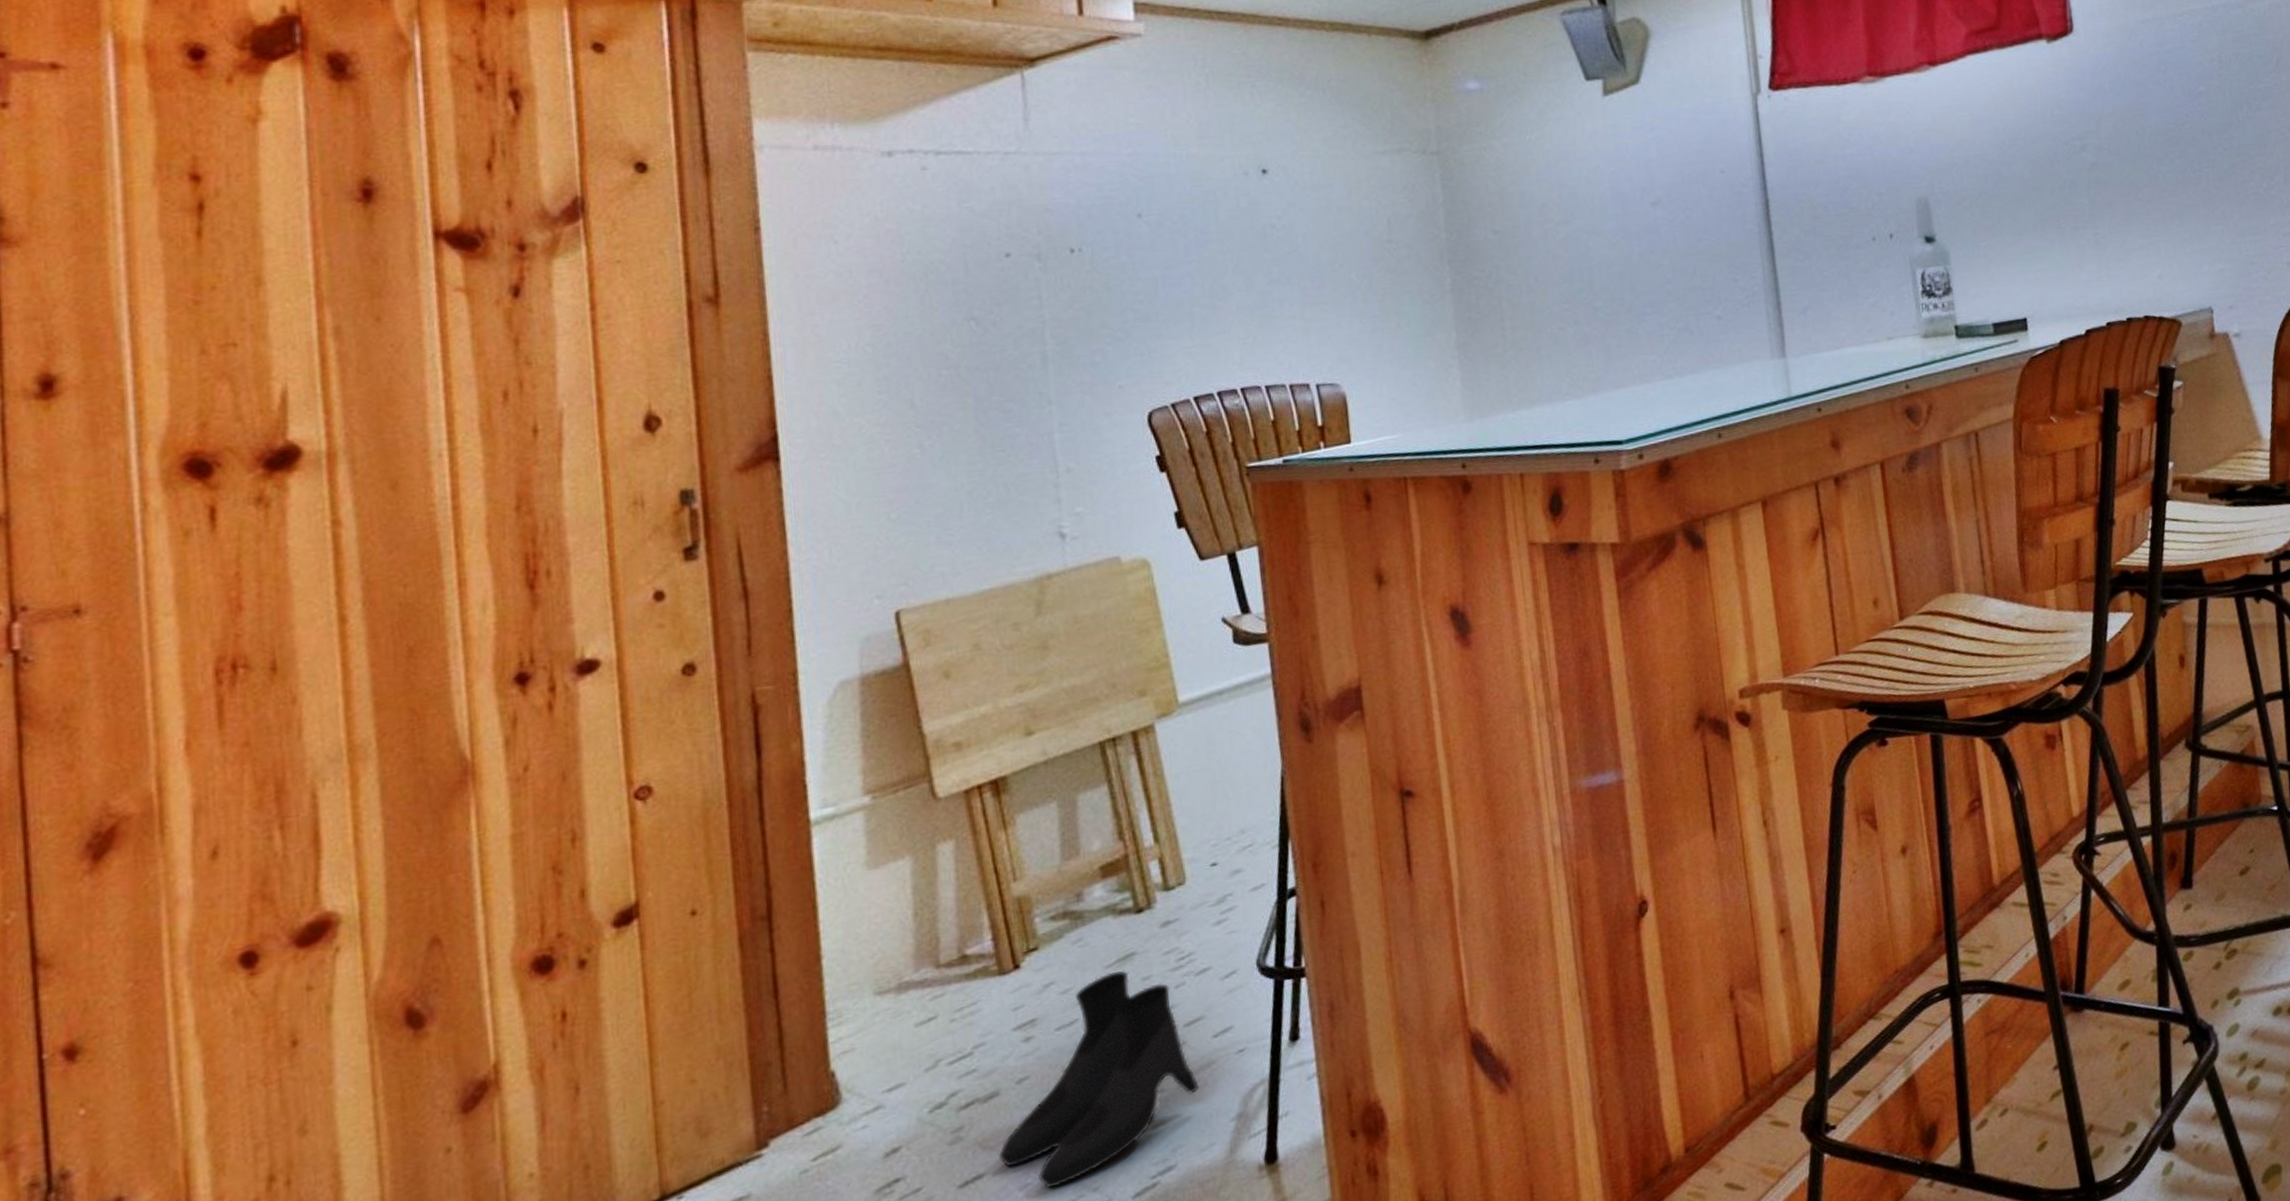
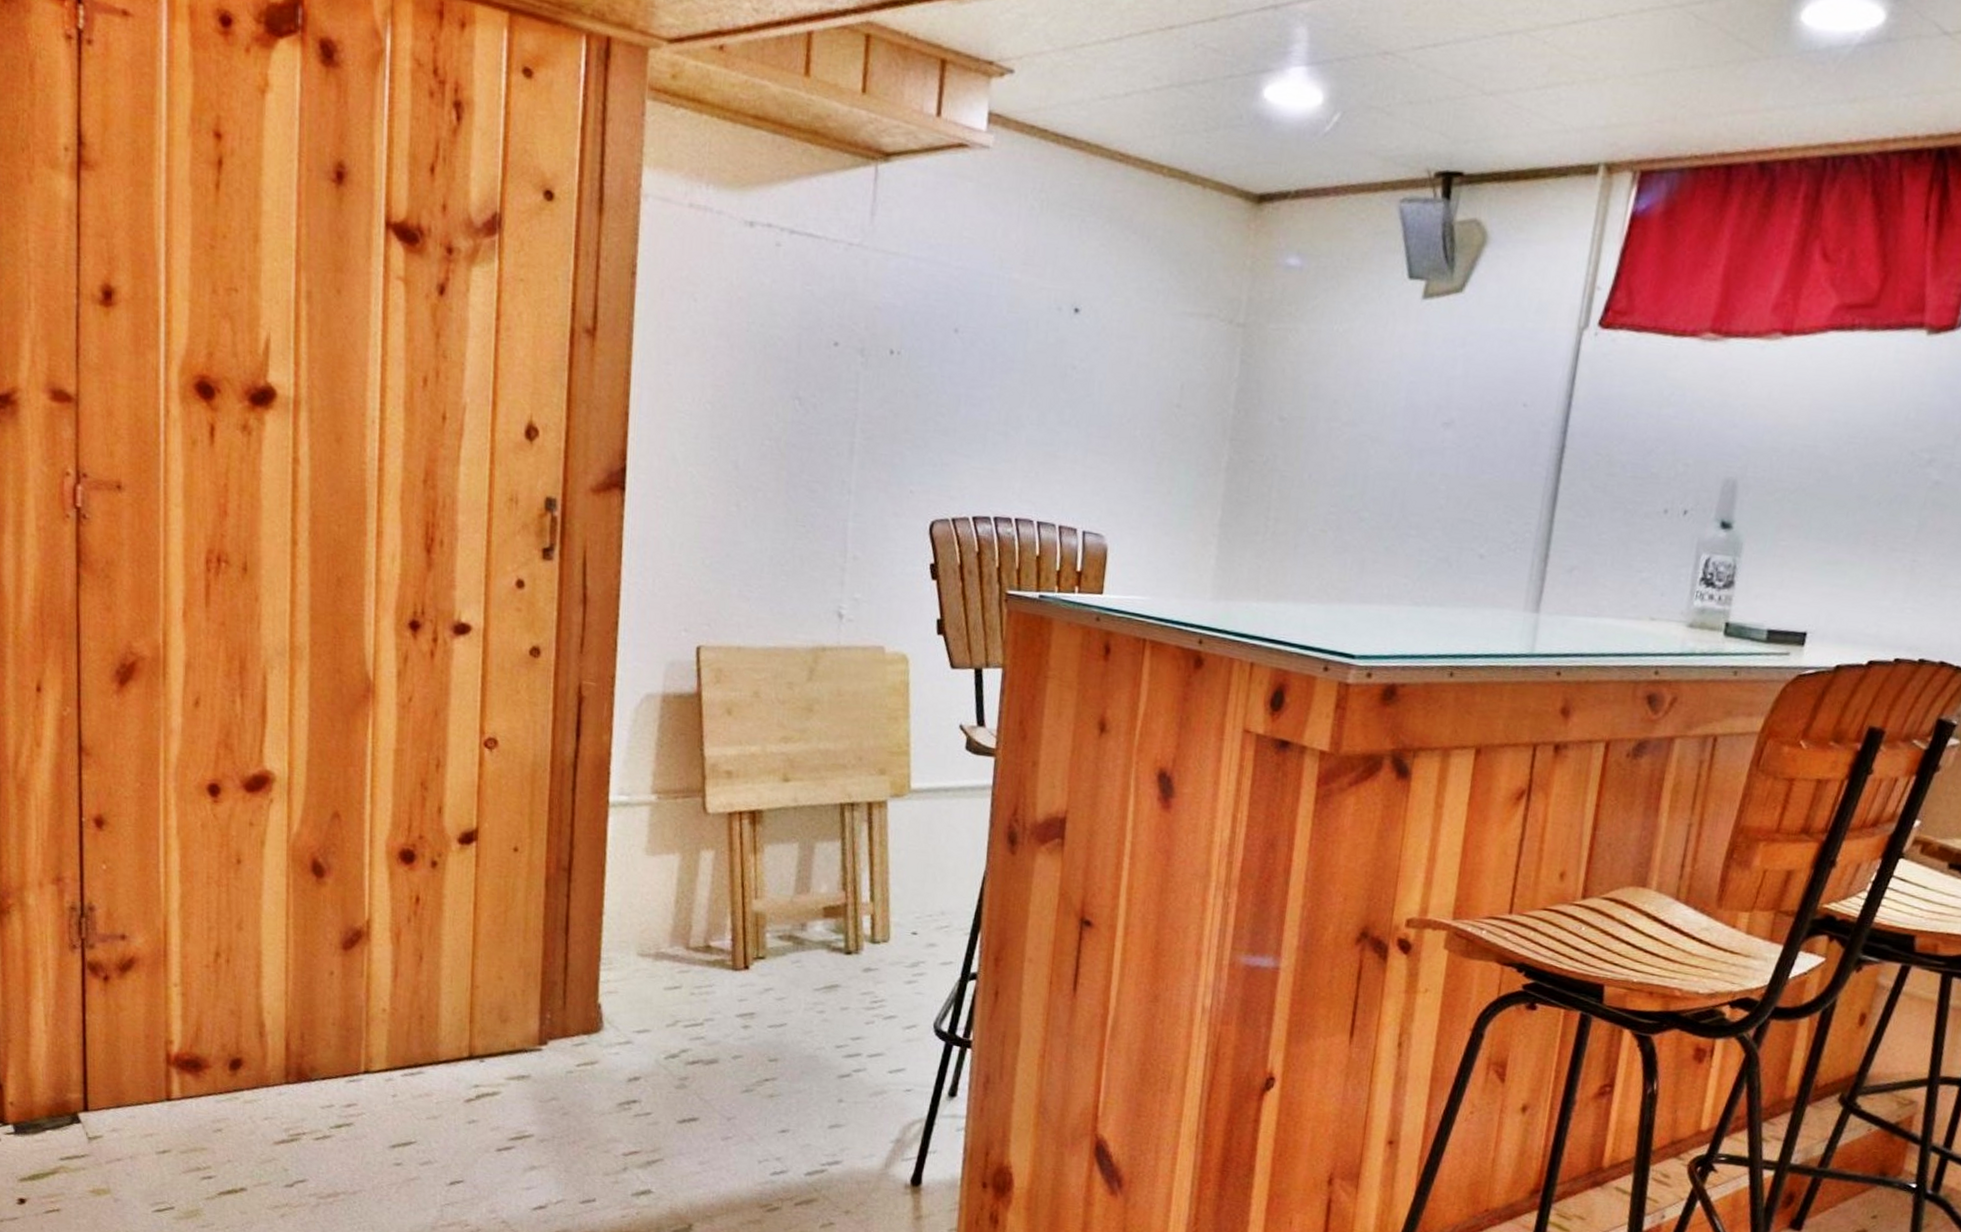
boots: present [999,971,1200,1189] -> none [710,994,871,1148]

